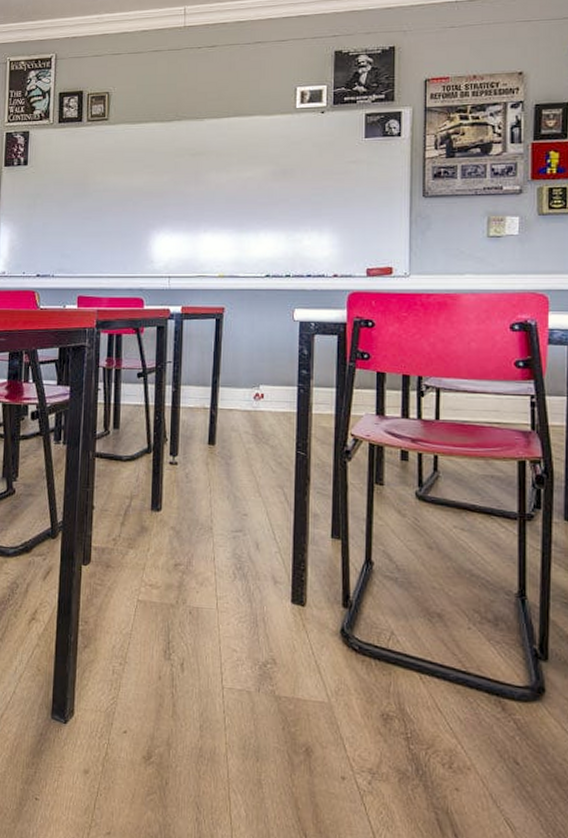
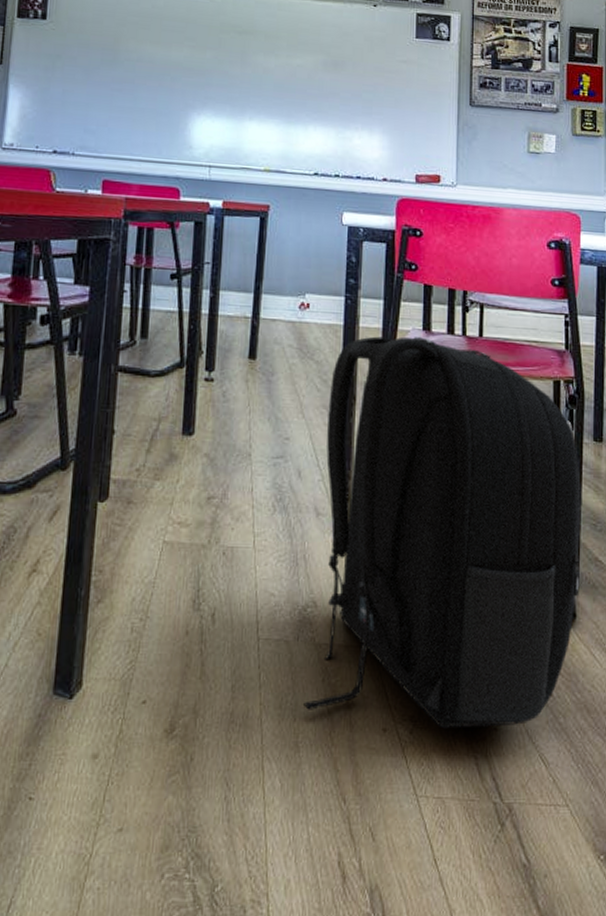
backpack: none [265,421,552,788] -> present [304,336,582,729]

